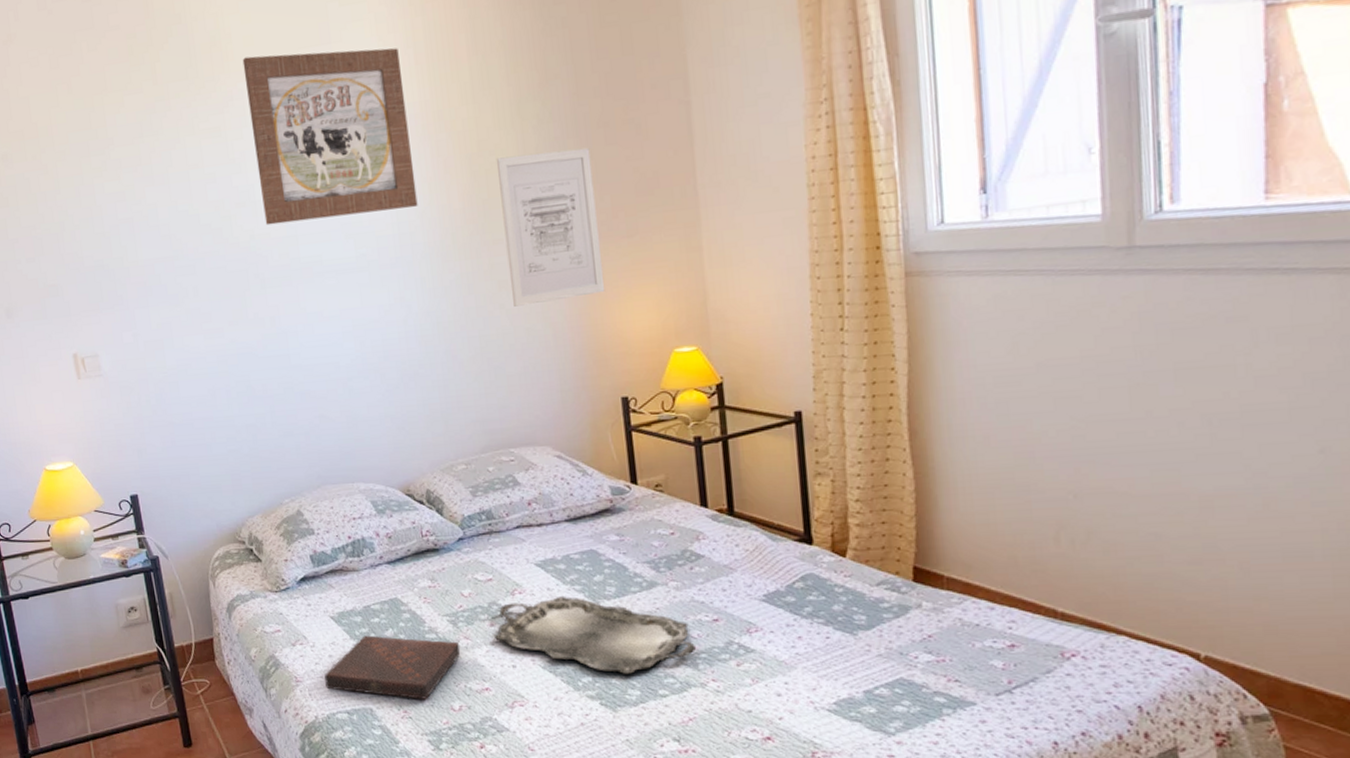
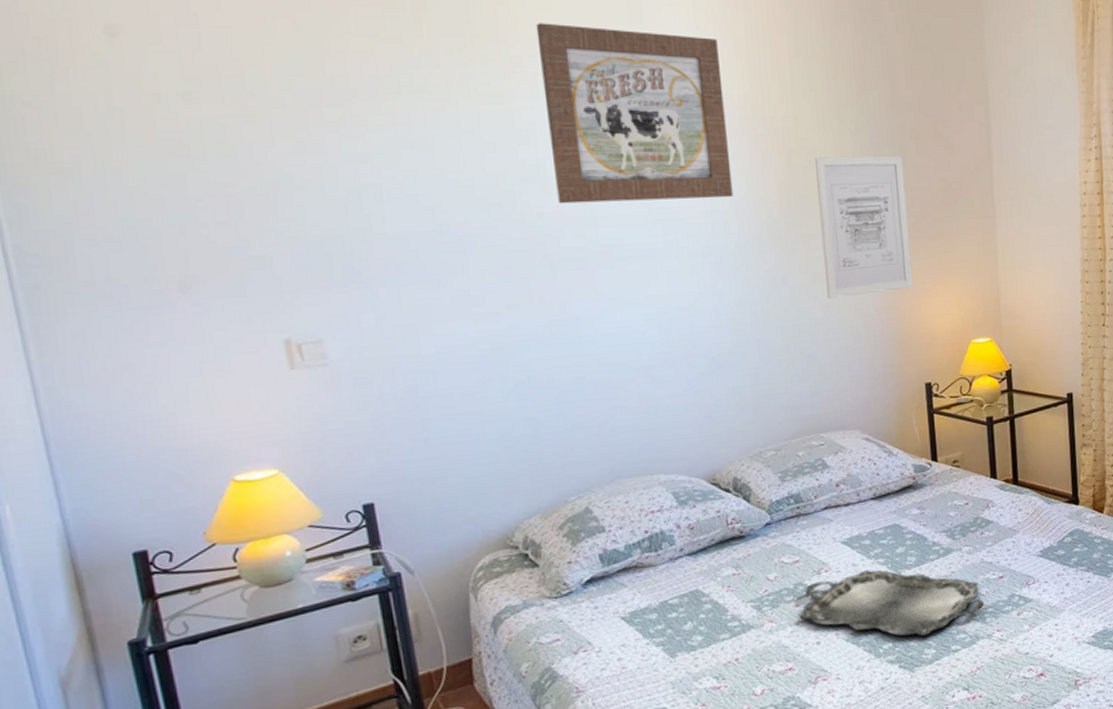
book: present [324,635,461,699] -> none [612,626,765,695]

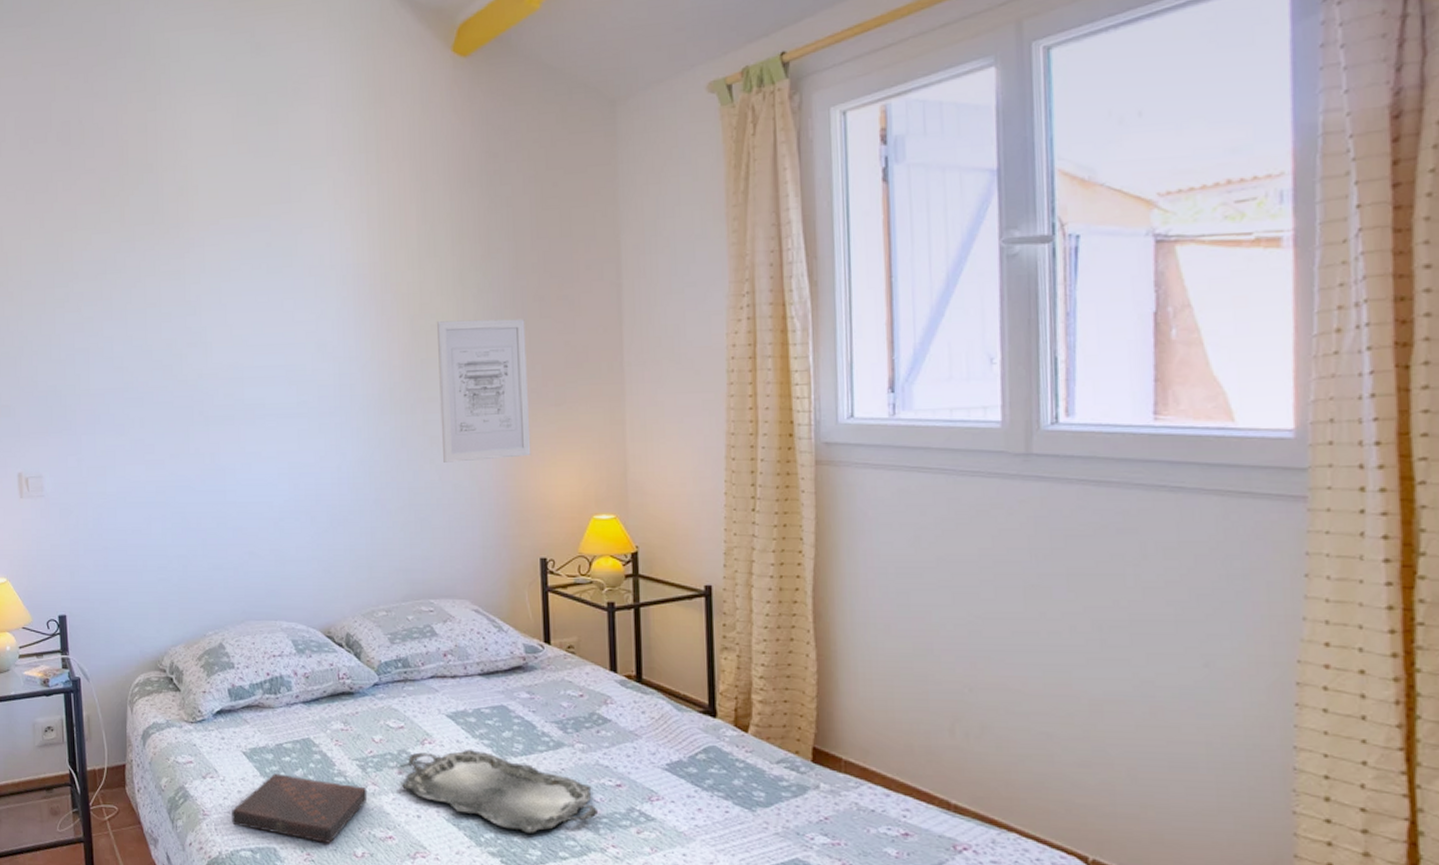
wall art: present [536,23,733,204] -> none [206,208,360,366]
book: none [612,626,765,695] -> present [232,773,368,843]

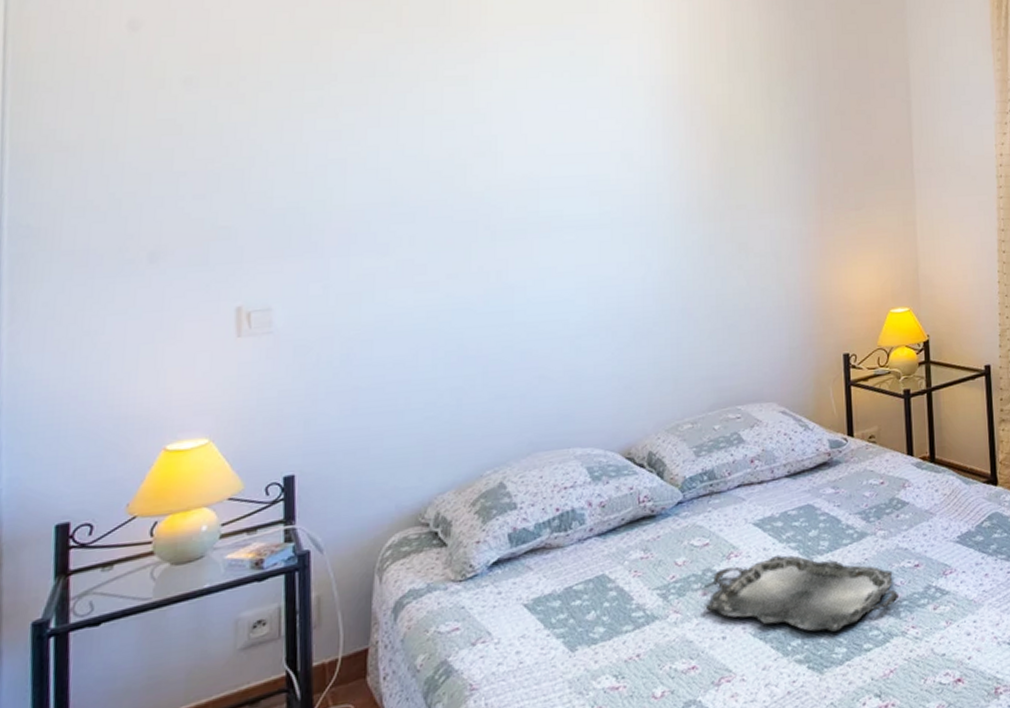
book: present [232,773,368,843] -> none [507,617,669,695]
wall art: present [436,318,531,463] -> none [745,130,834,268]

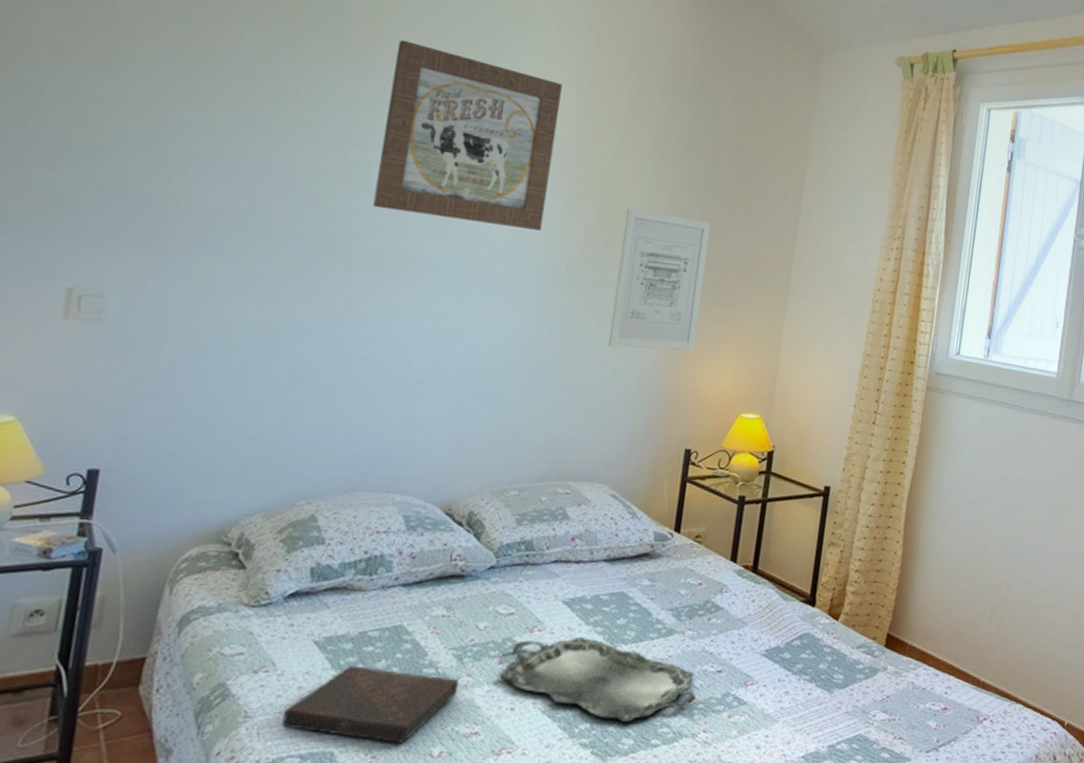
wall art: none [502,14,668,177] -> present [372,40,563,231]
book: none [507,617,669,695] -> present [282,665,460,743]
wall art: none [745,130,834,268] -> present [608,208,711,351]

